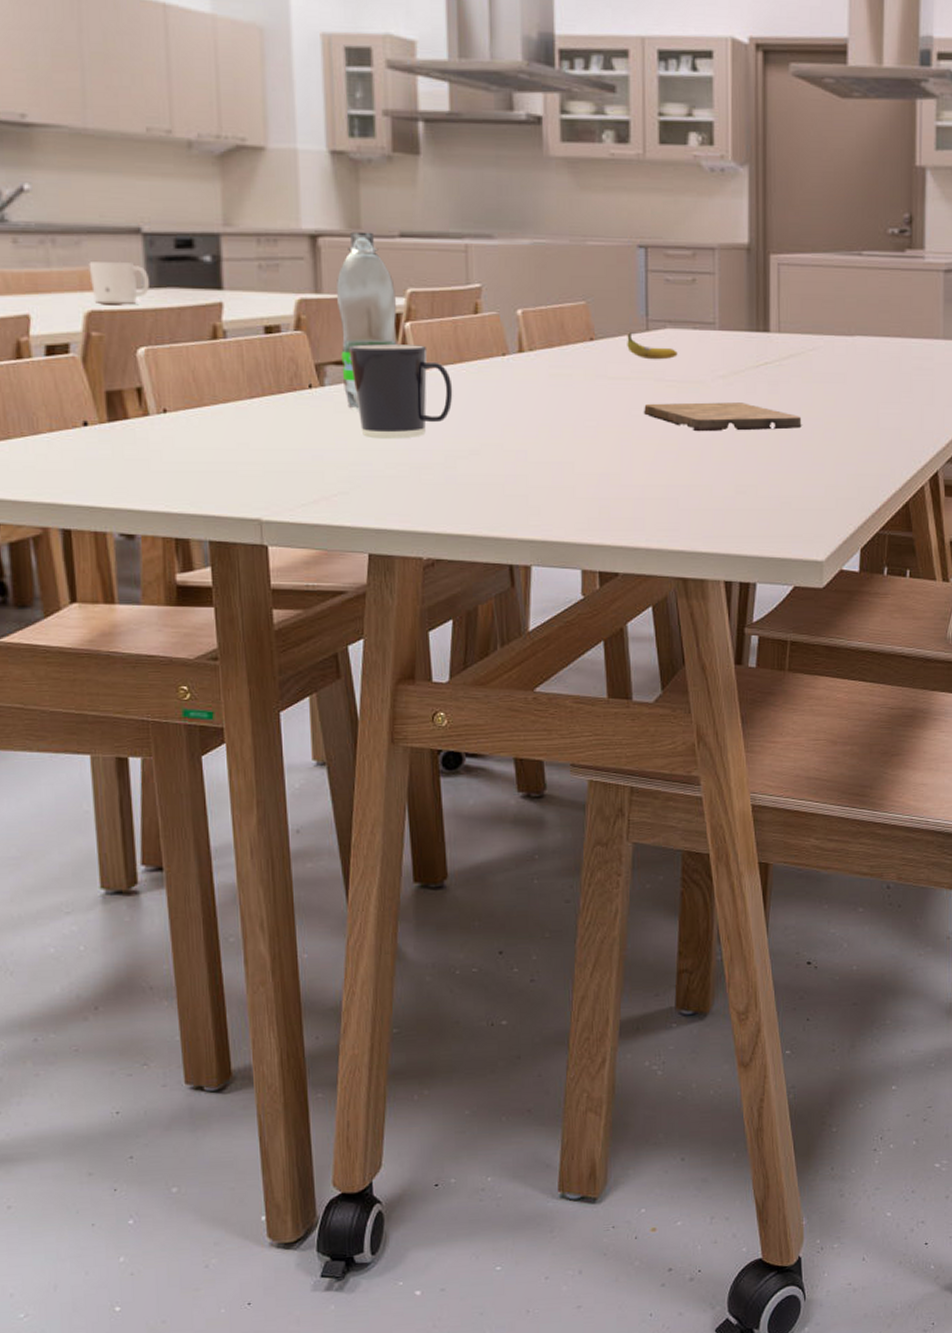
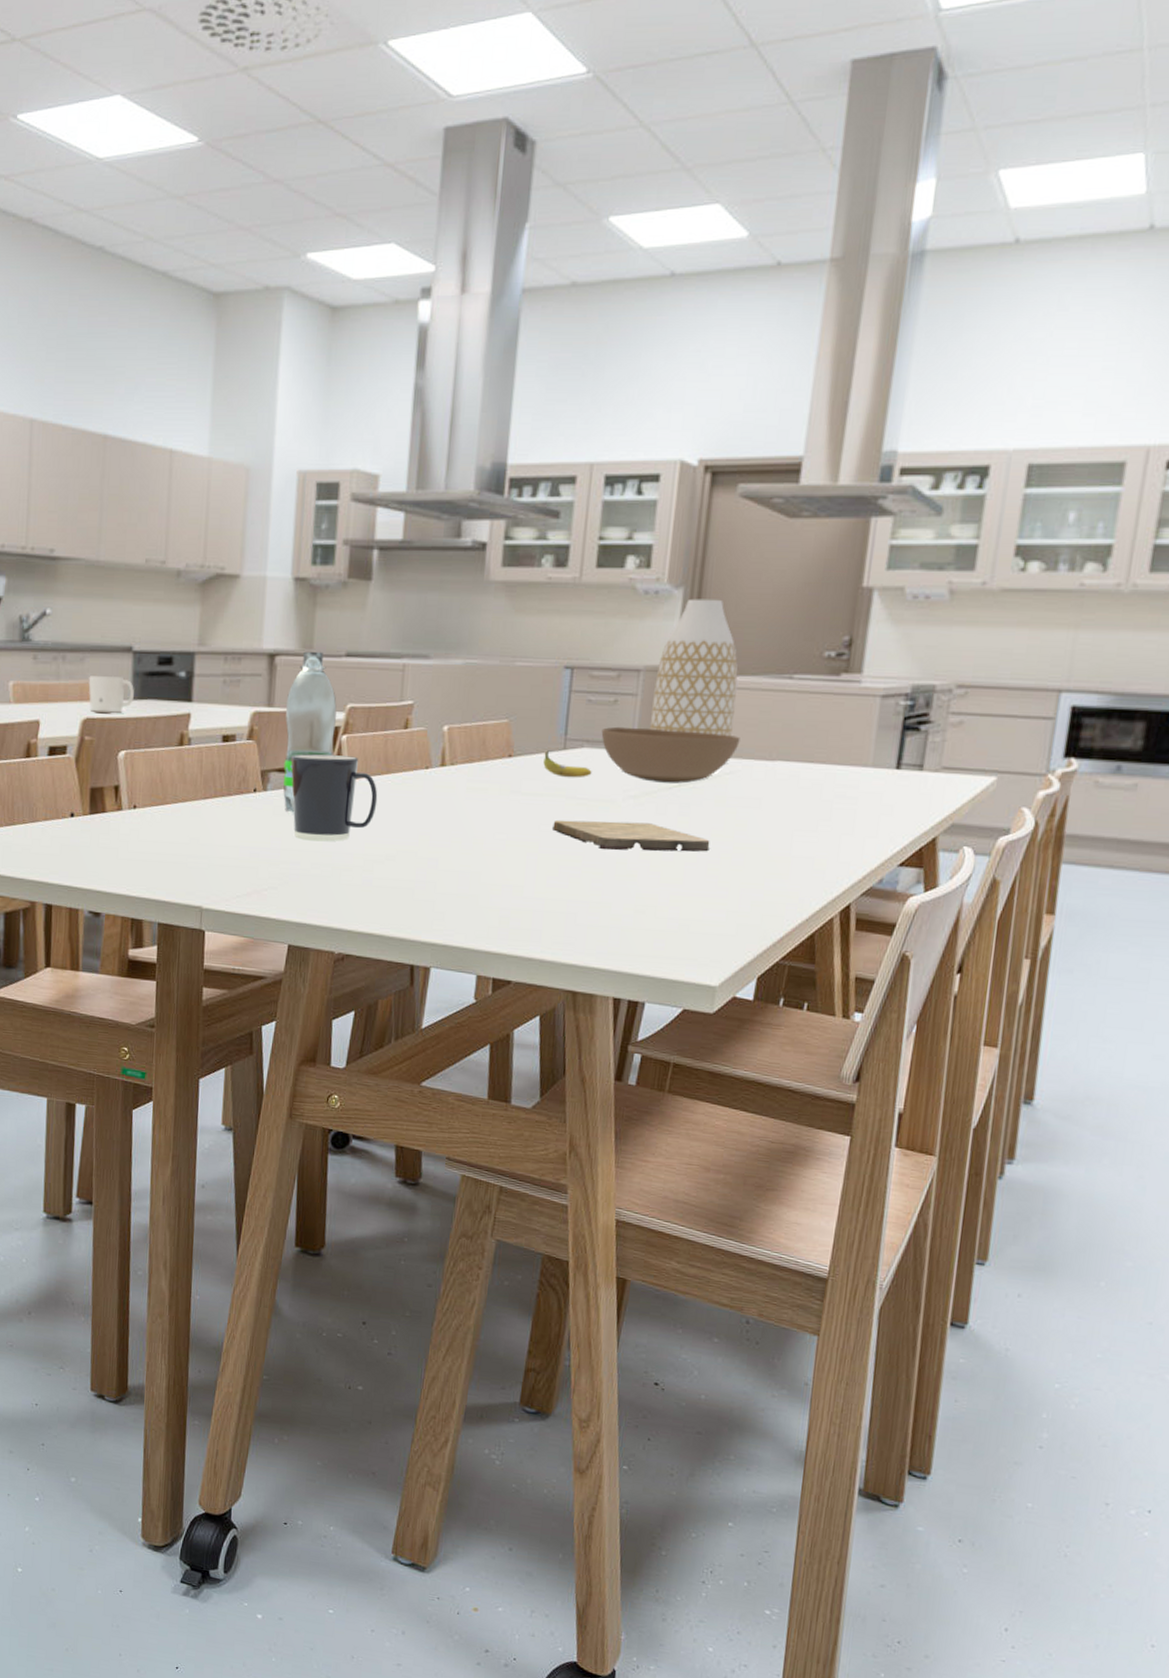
bowl: none [683,306,819,362] -> present [601,726,740,784]
vase: none [730,176,812,314] -> present [649,598,738,737]

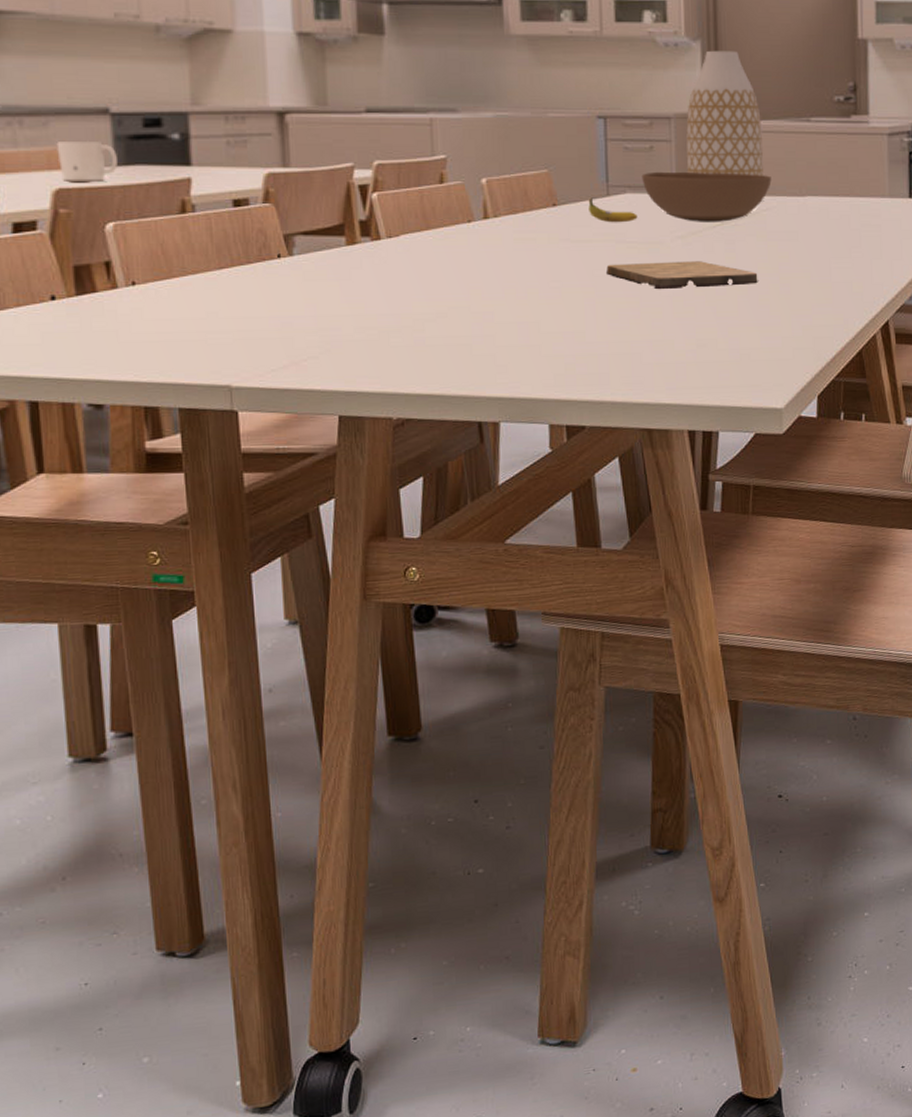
bottle: present [283,651,337,816] -> none [303,108,365,280]
mug: present [290,754,378,842] -> none [317,214,420,305]

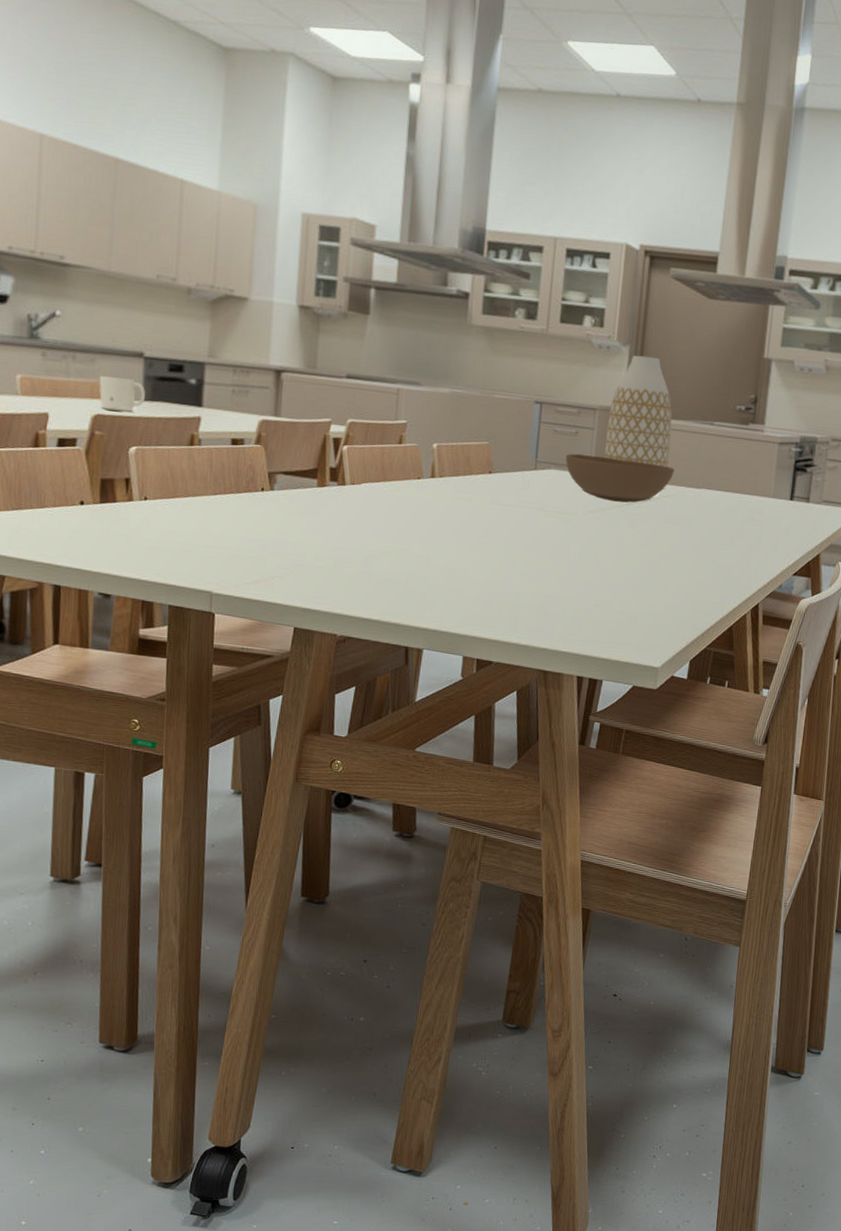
fruit: present [588,197,638,223] -> none [518,469,558,494]
cutting board: present [606,261,758,290] -> none [526,527,653,559]

